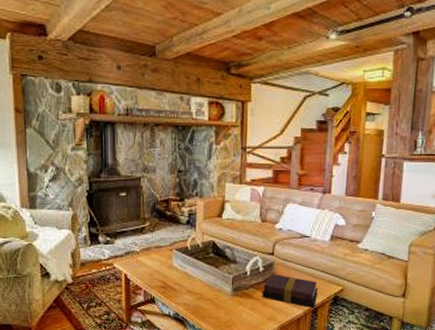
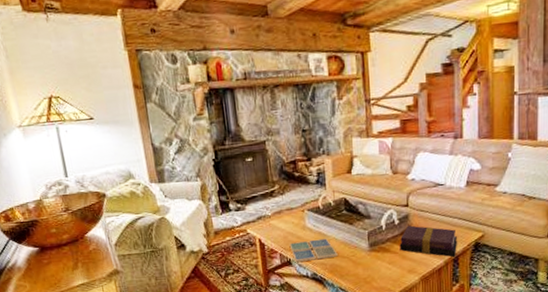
drink coaster: none [154,279,201,301] -> present [289,238,338,263]

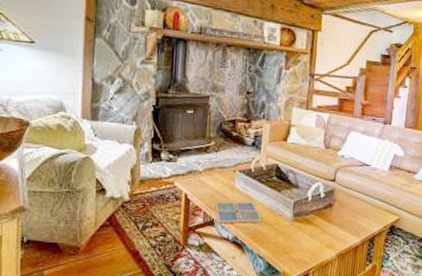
book: present [399,225,457,257] -> none [322,200,375,237]

